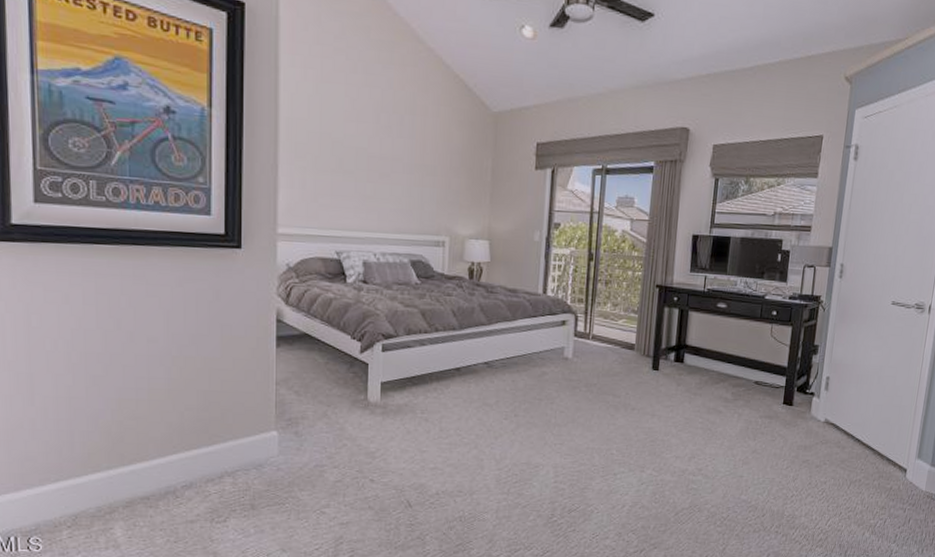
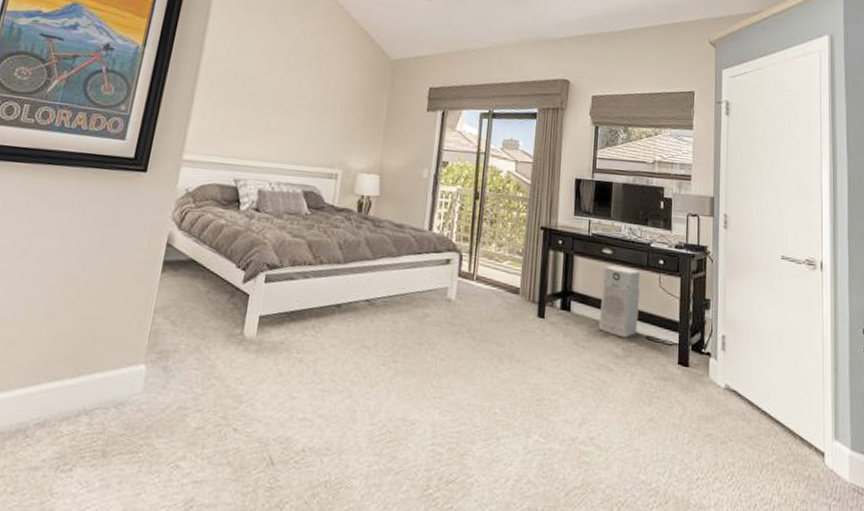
air purifier: none [710,318,753,384] -> present [598,265,640,338]

